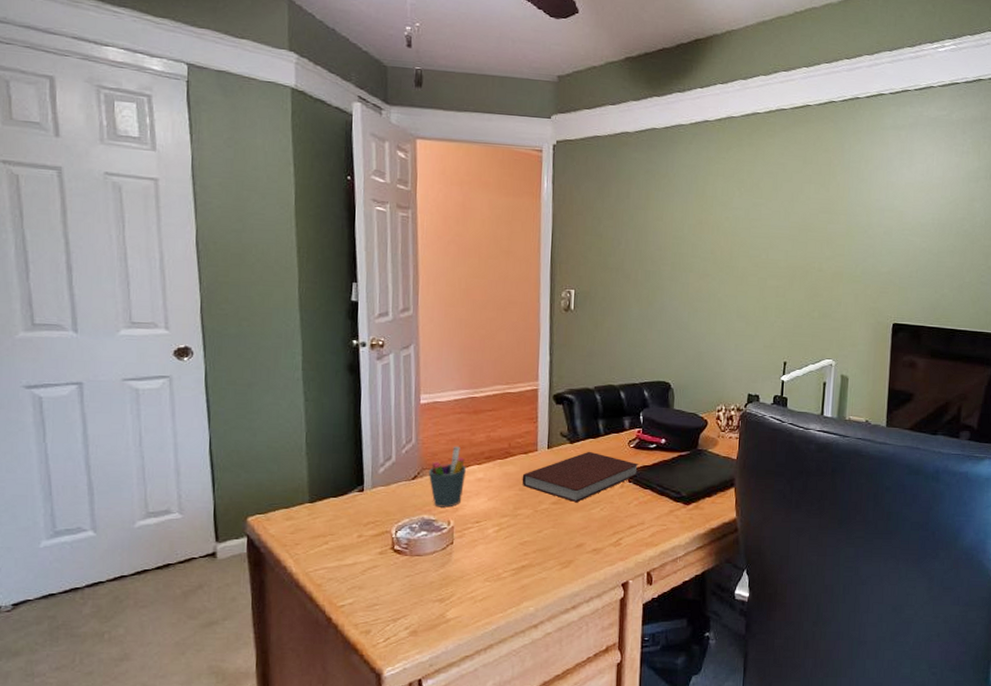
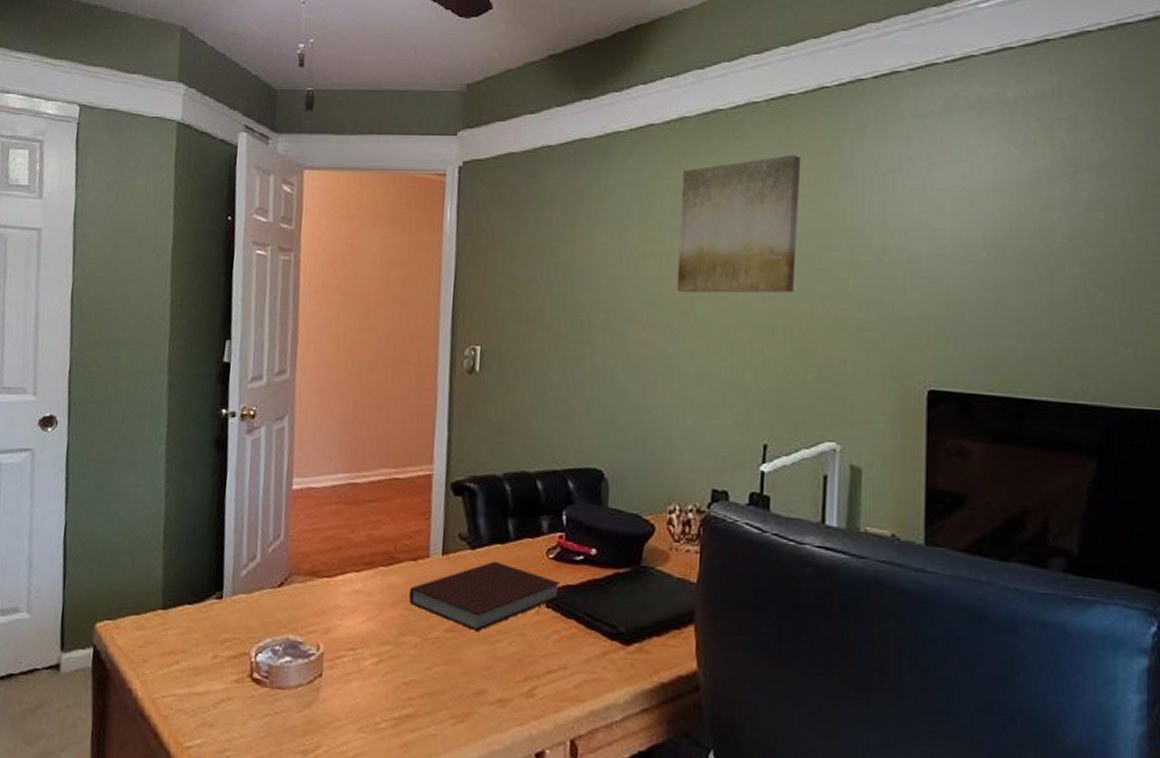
pen holder: present [428,446,467,508] -> none [297,545,343,627]
wall art: none [724,151,815,254] -> present [676,154,801,294]

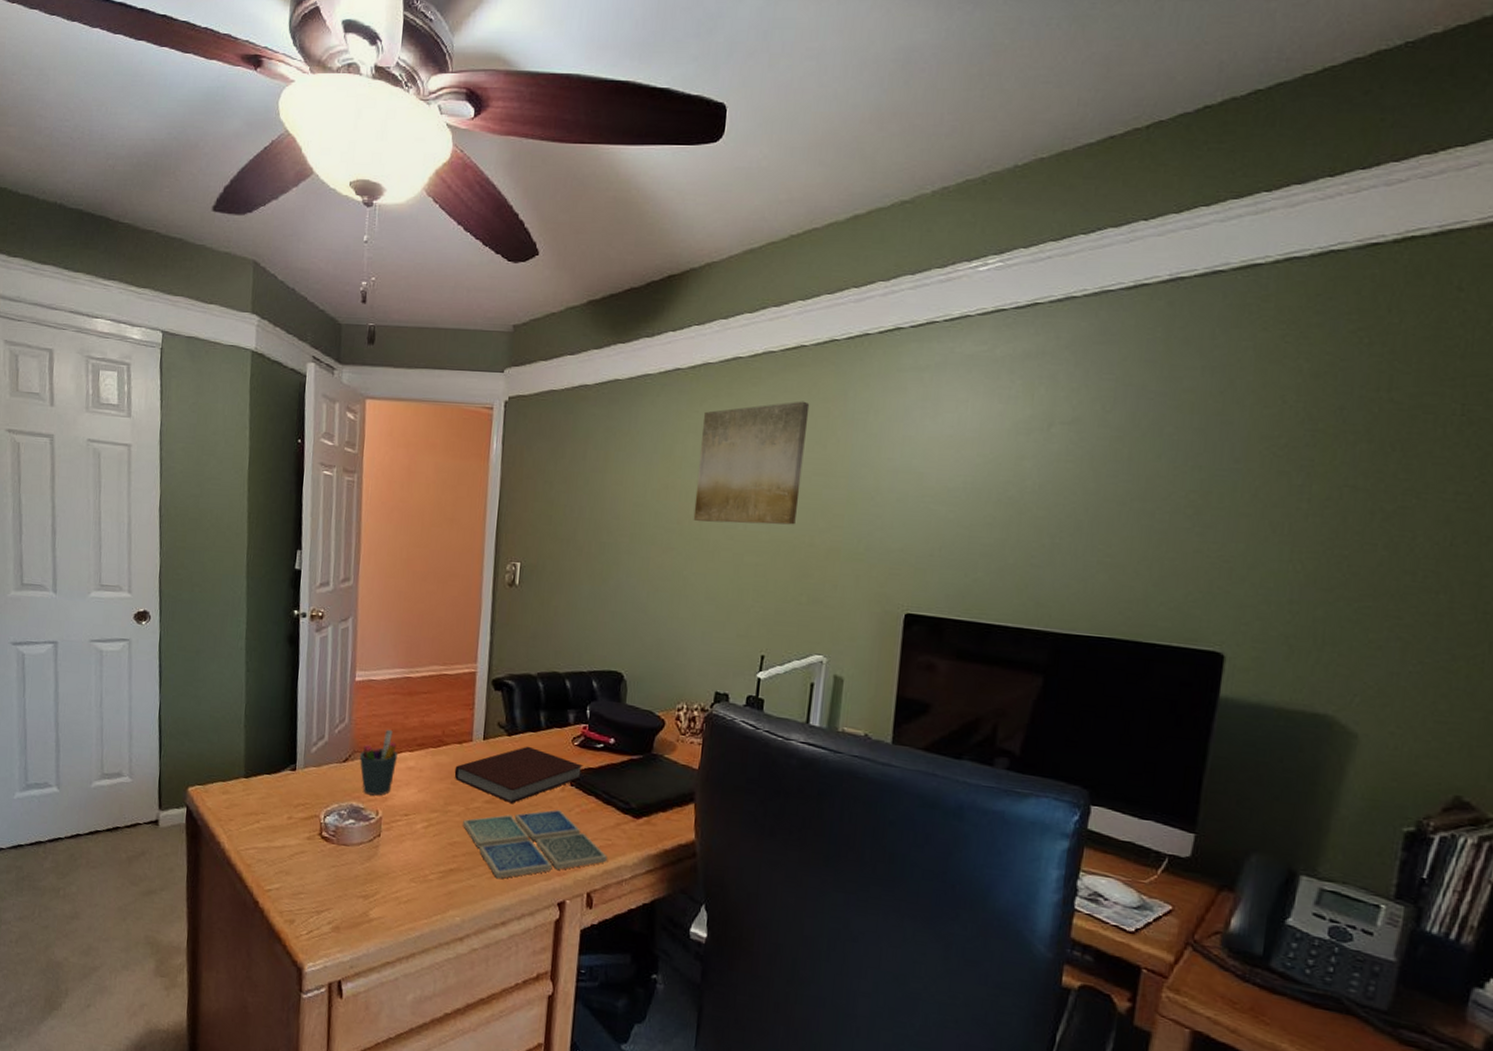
pen holder: none [297,545,343,627] -> present [359,729,399,796]
drink coaster: none [420,637,593,726] -> present [463,810,607,879]

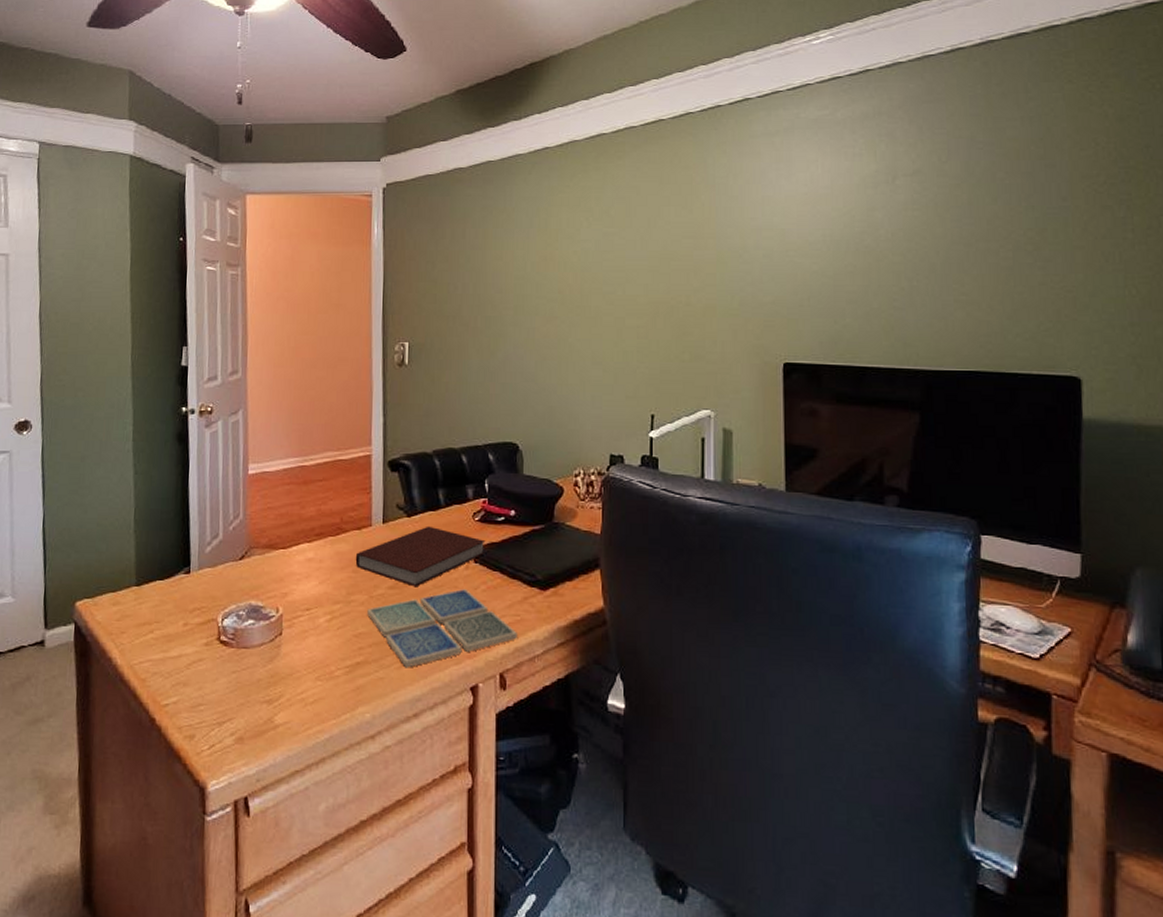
pen holder: present [359,729,399,796] -> none [256,521,297,592]
wall art: present [693,401,810,525] -> none [573,170,673,290]

